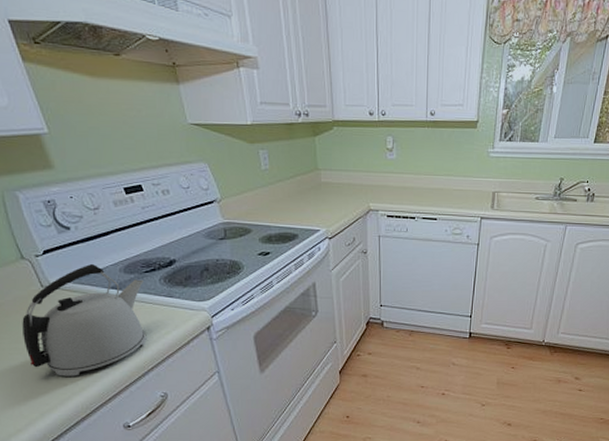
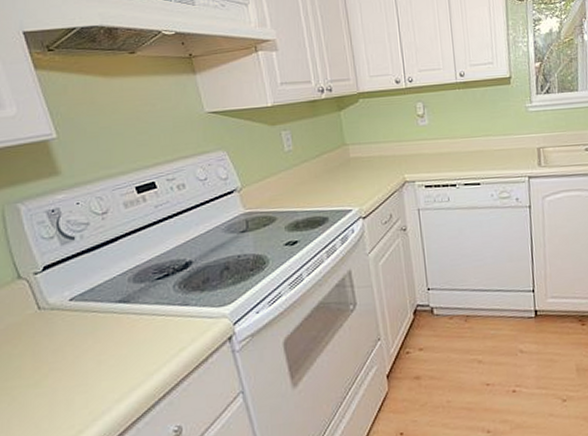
kettle: present [22,263,147,377] -> none [13,275,158,418]

